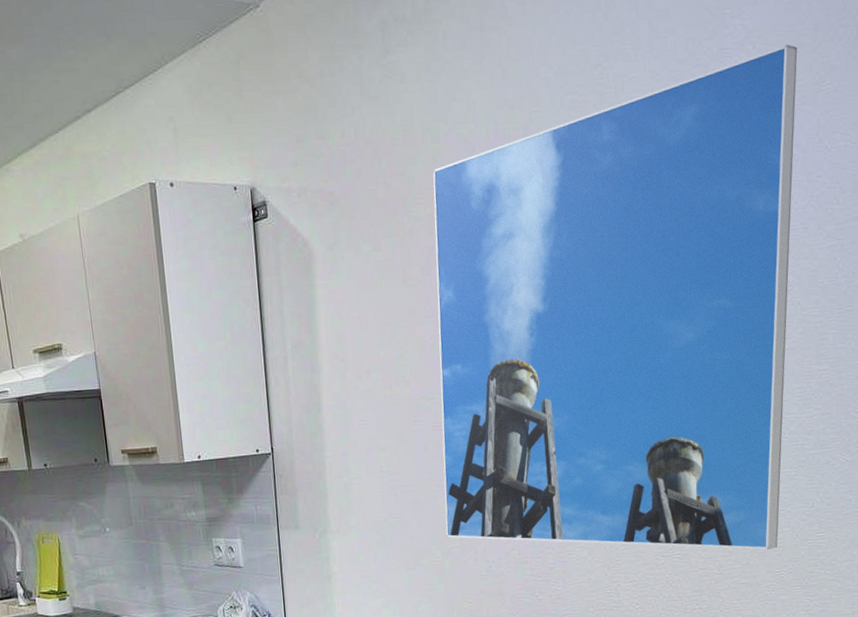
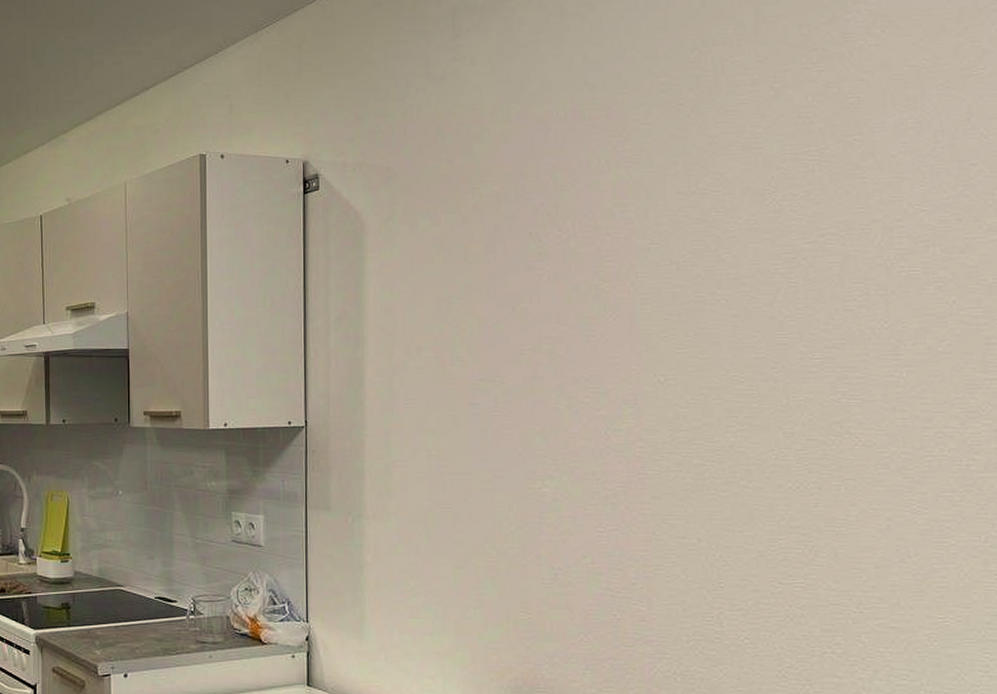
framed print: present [433,44,798,550] -> none [501,28,940,589]

